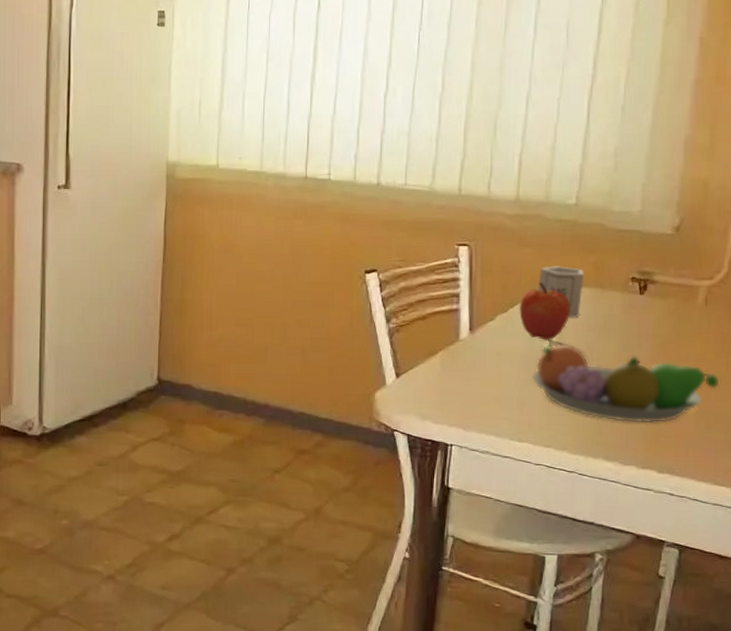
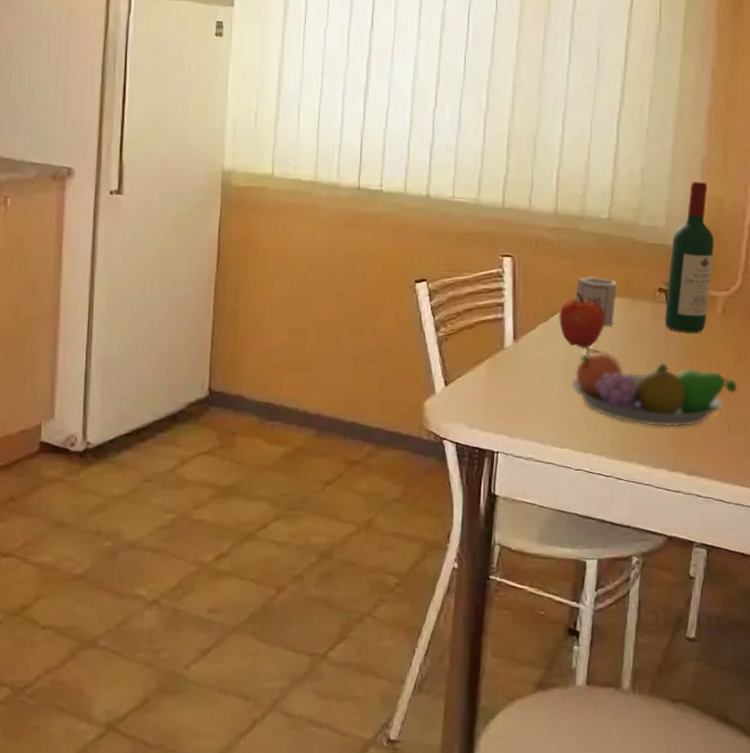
wine bottle: none [637,162,697,324] -> present [664,181,714,333]

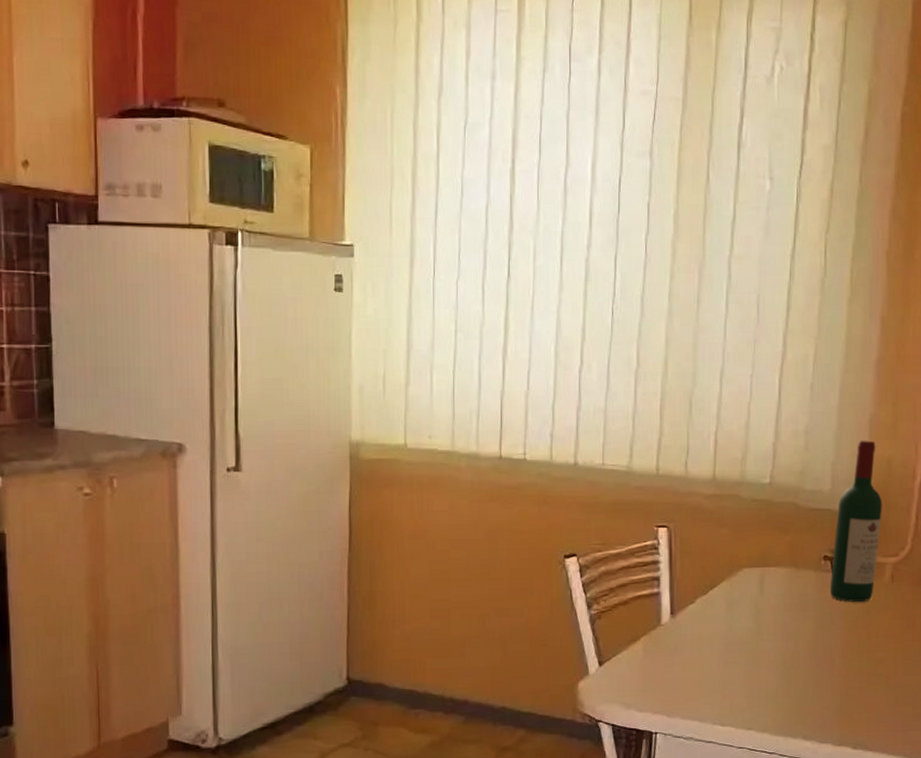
apple: present [558,292,605,348] -> none [717,563,768,622]
fruit bowl: present [571,350,738,427] -> none [732,624,906,701]
cup: present [576,277,616,327] -> none [736,546,779,598]

